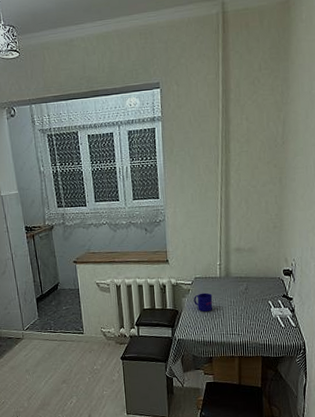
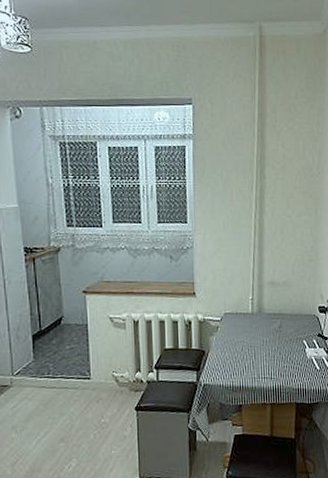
mug: present [194,292,213,312] -> none [223,330,244,352]

